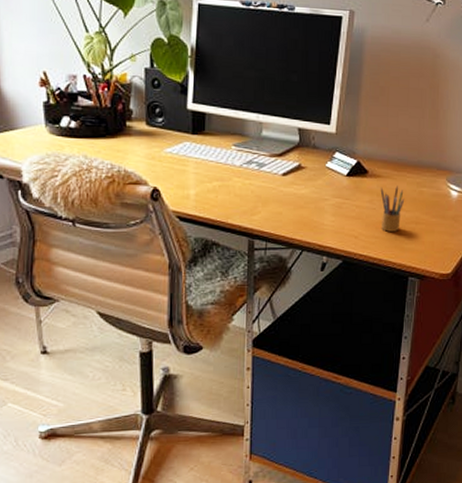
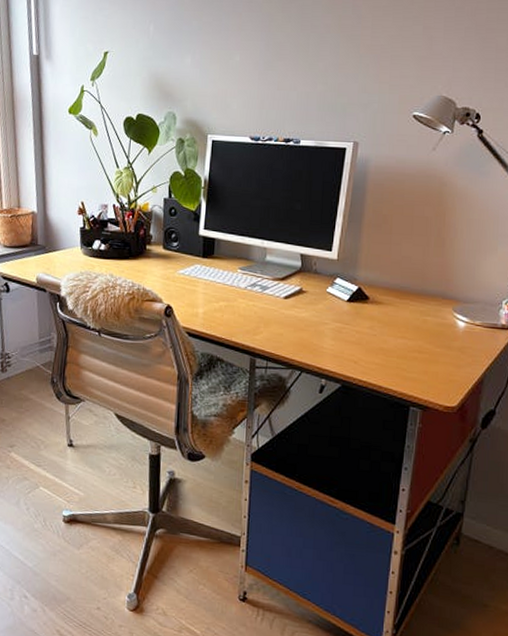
pencil box: present [380,186,405,232] -> none [381,313,407,360]

